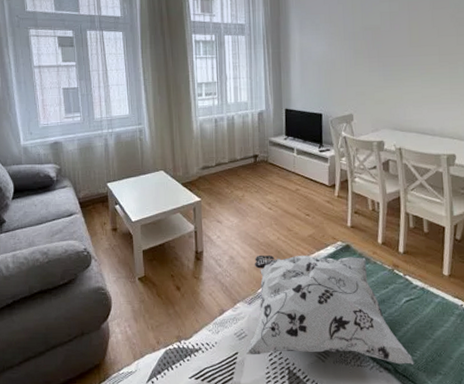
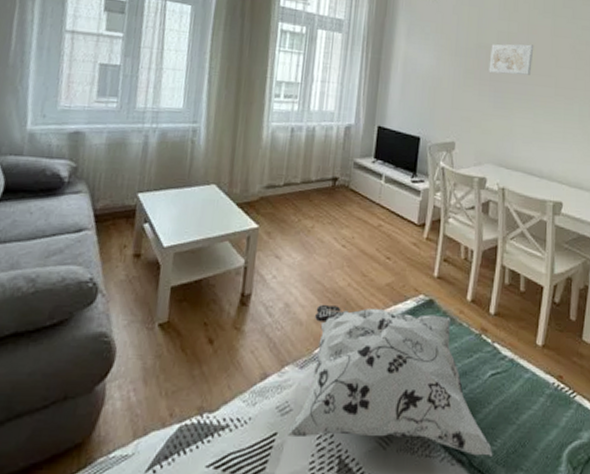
wall art: none [375,20,416,50] -> present [488,44,534,75]

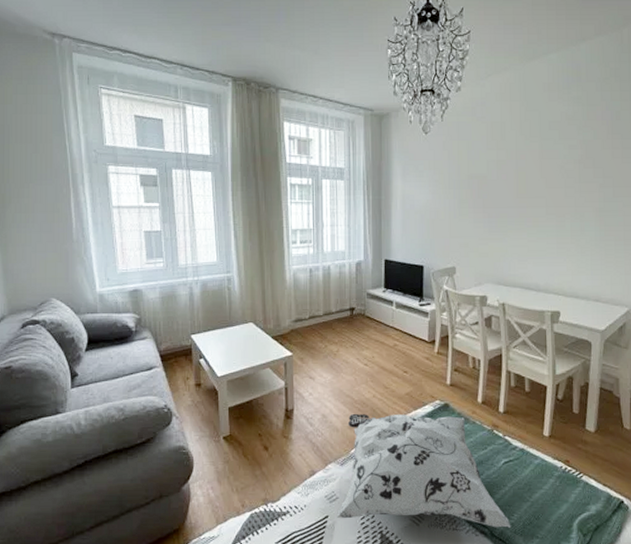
wall art: present [488,44,534,75] -> none [481,169,523,200]

